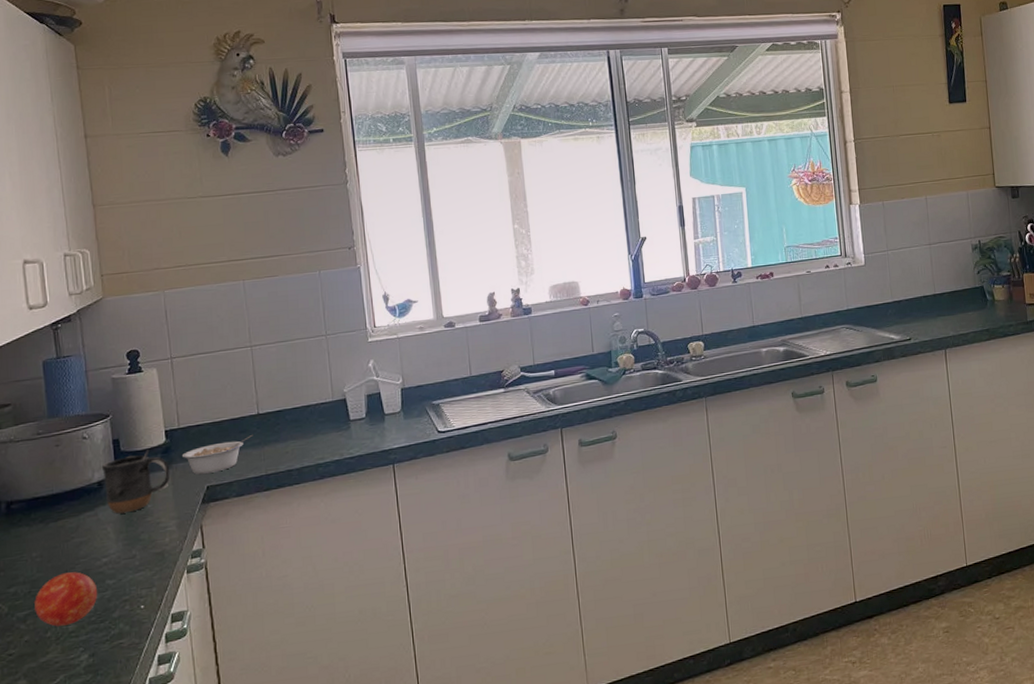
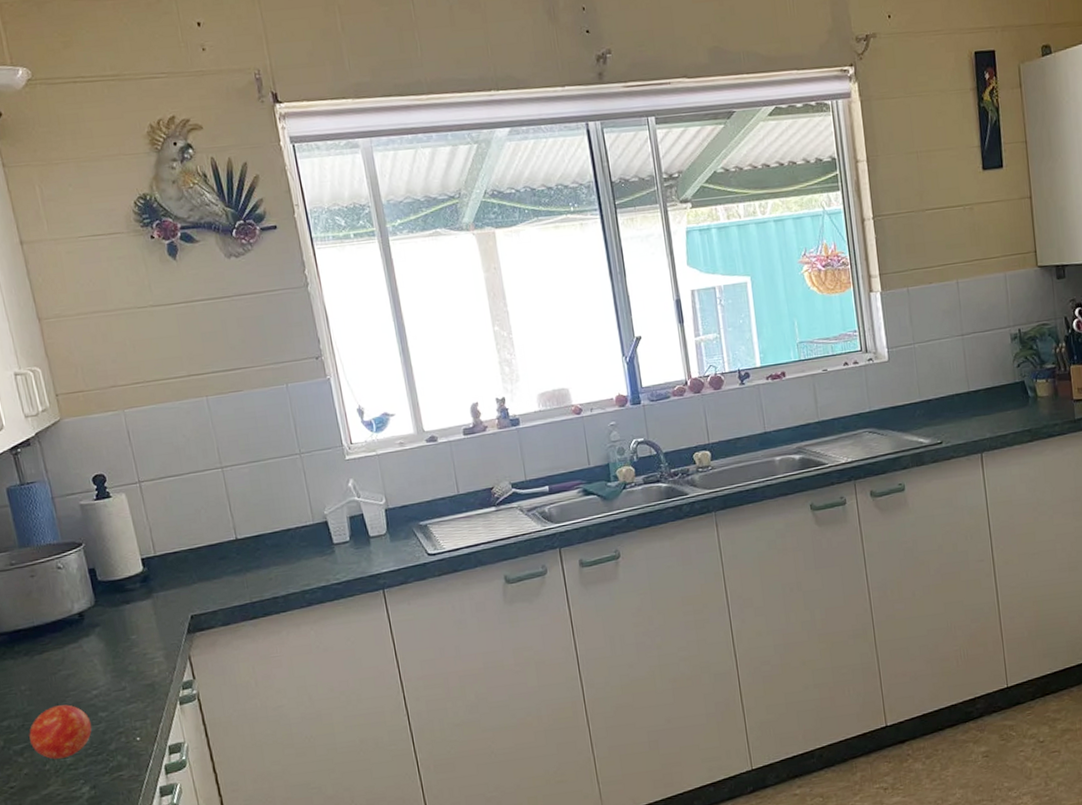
mug: present [101,450,170,514] -> none [80,579,152,646]
legume: present [183,434,253,474] -> none [162,560,234,604]

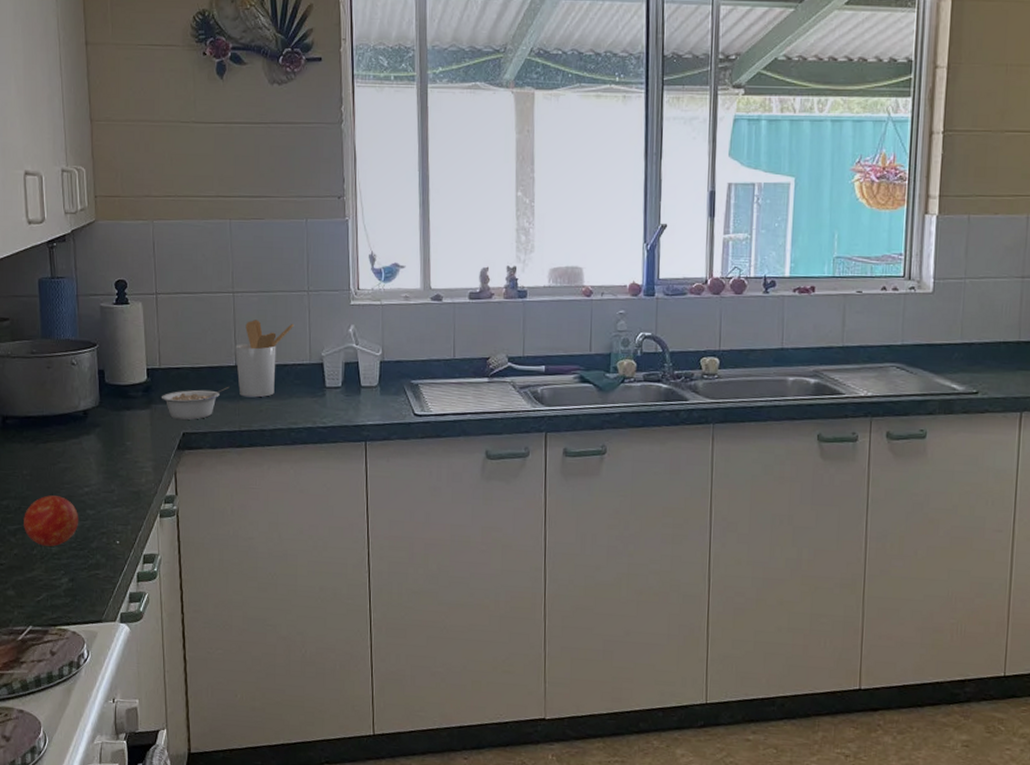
legume: none [162,560,234,604] -> present [162,386,230,420]
utensil holder: none [233,488,292,569] -> present [235,320,295,398]

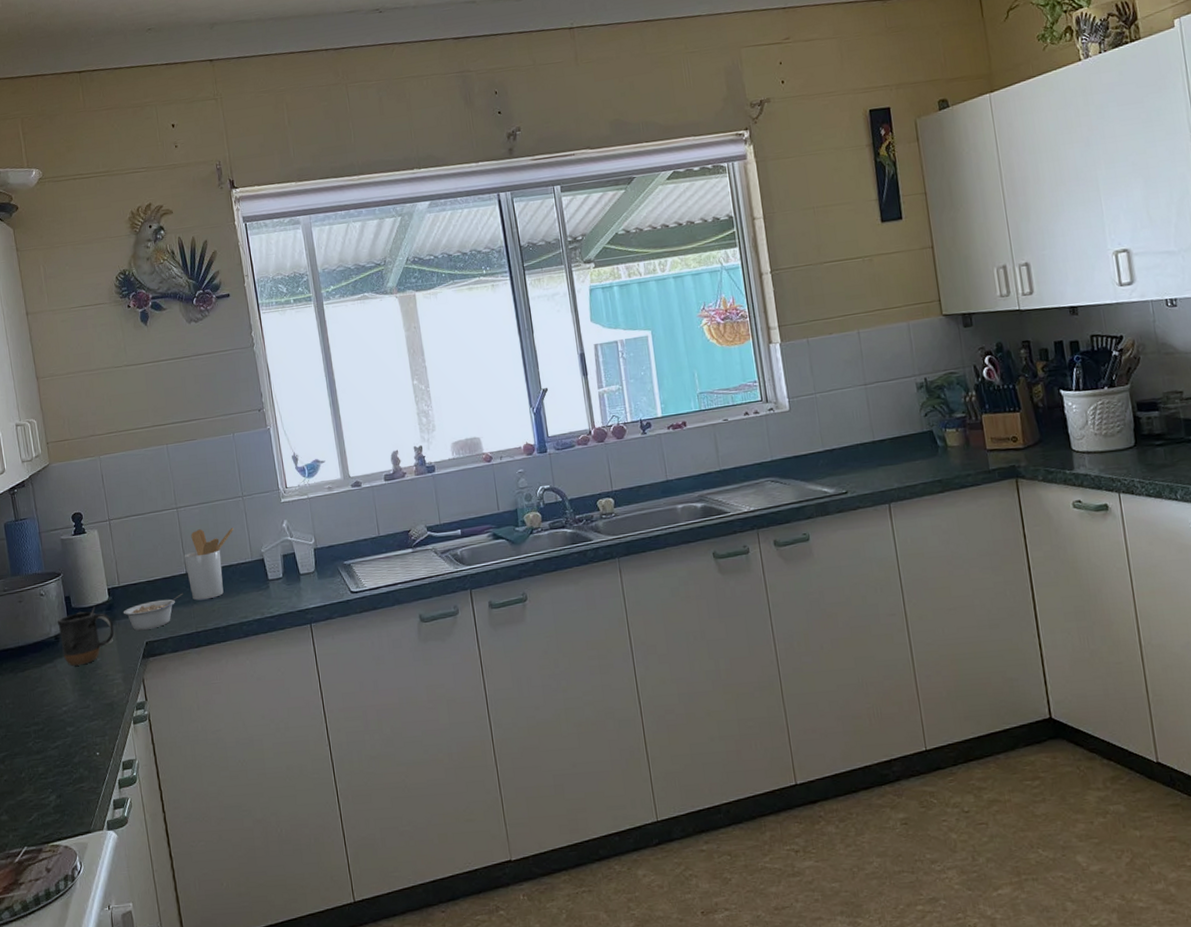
apple: present [24,495,79,547] -> none [10,718,61,768]
mug: none [87,385,150,446] -> present [57,606,115,666]

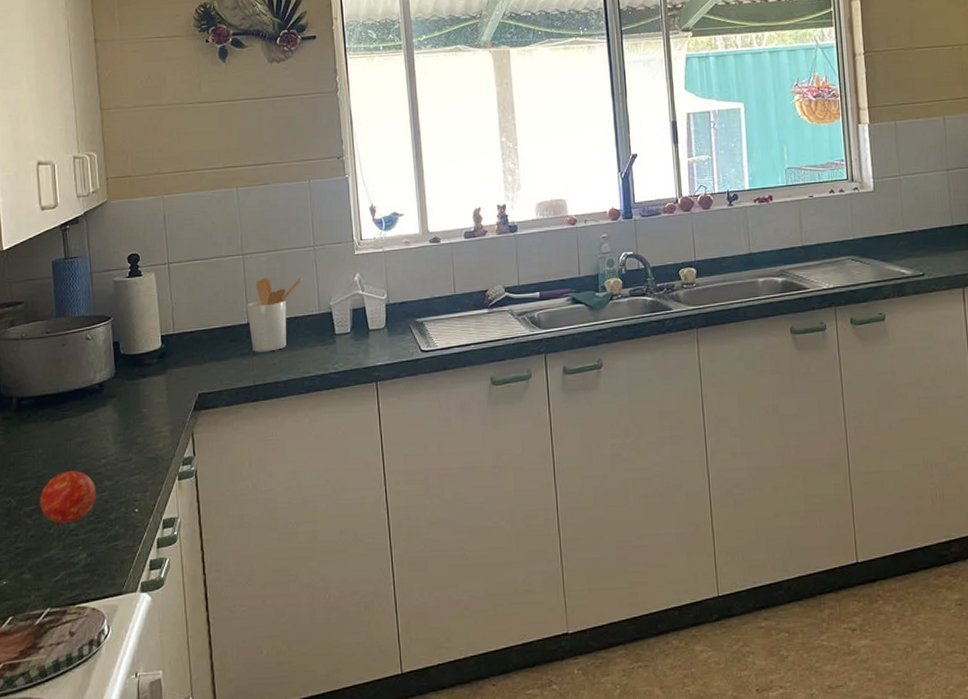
apple: none [10,718,61,768] -> present [40,471,97,524]
mug: present [57,606,115,666] -> none [102,354,165,416]
legume: present [124,592,183,631] -> none [177,343,243,381]

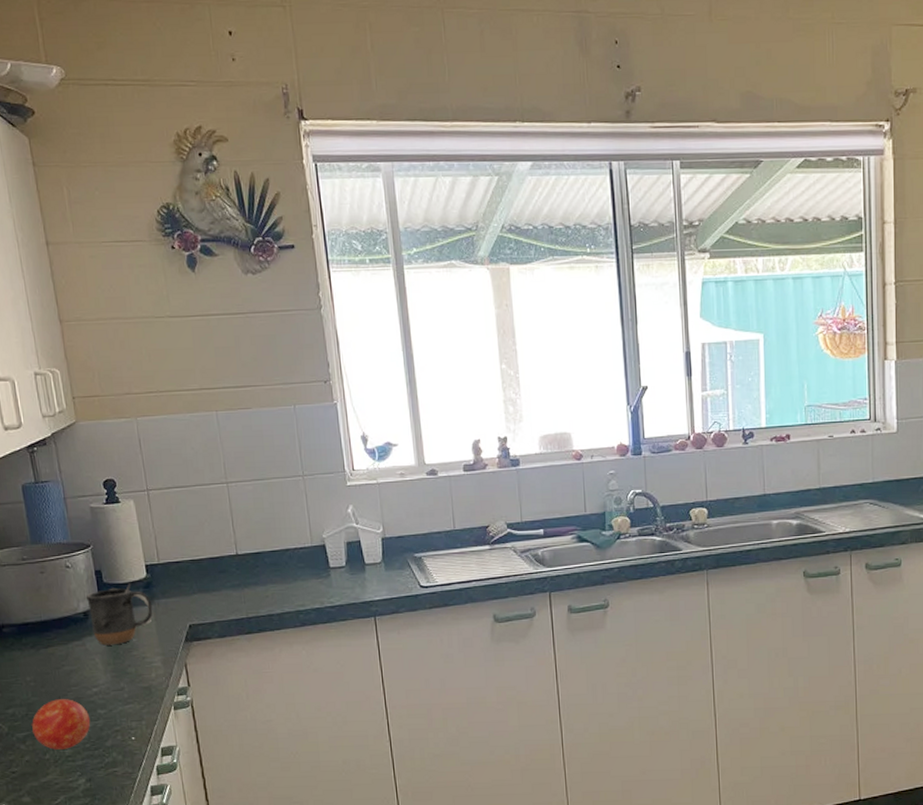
mug: none [102,354,165,416] -> present [85,583,153,646]
utensil holder: present [247,278,303,352] -> none [234,508,293,584]

